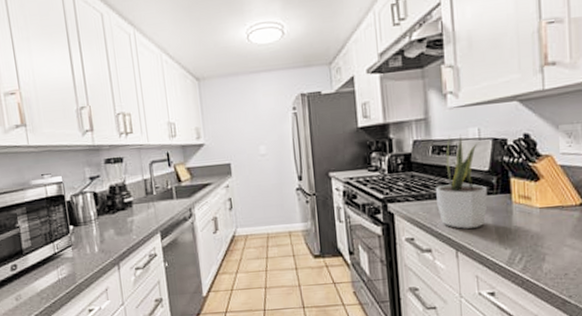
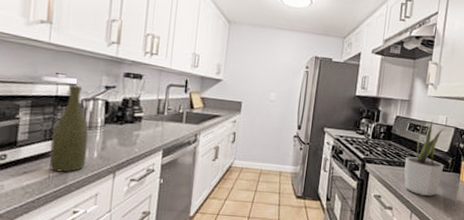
bottle: none [52,182,90,273] -> present [50,85,89,173]

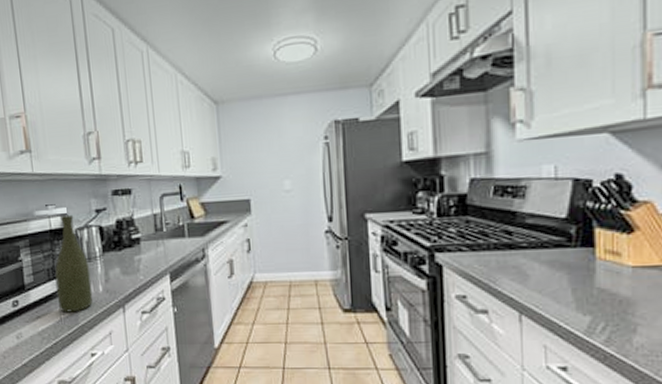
potted plant: present [404,117,444,196] -> none [495,172,563,288]

